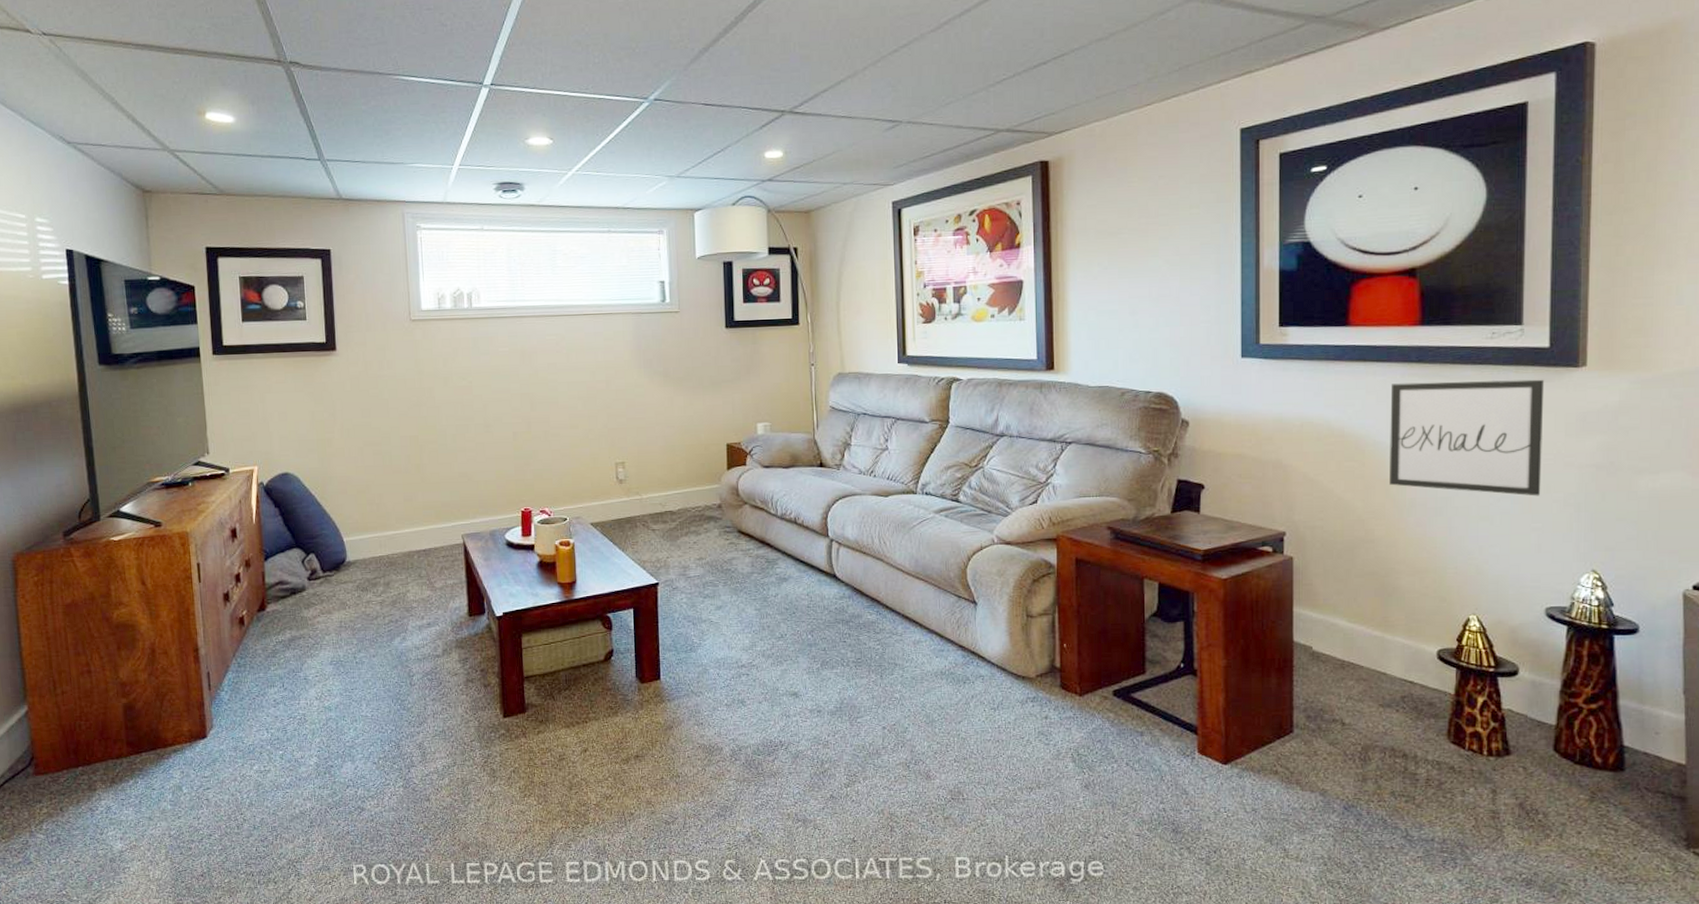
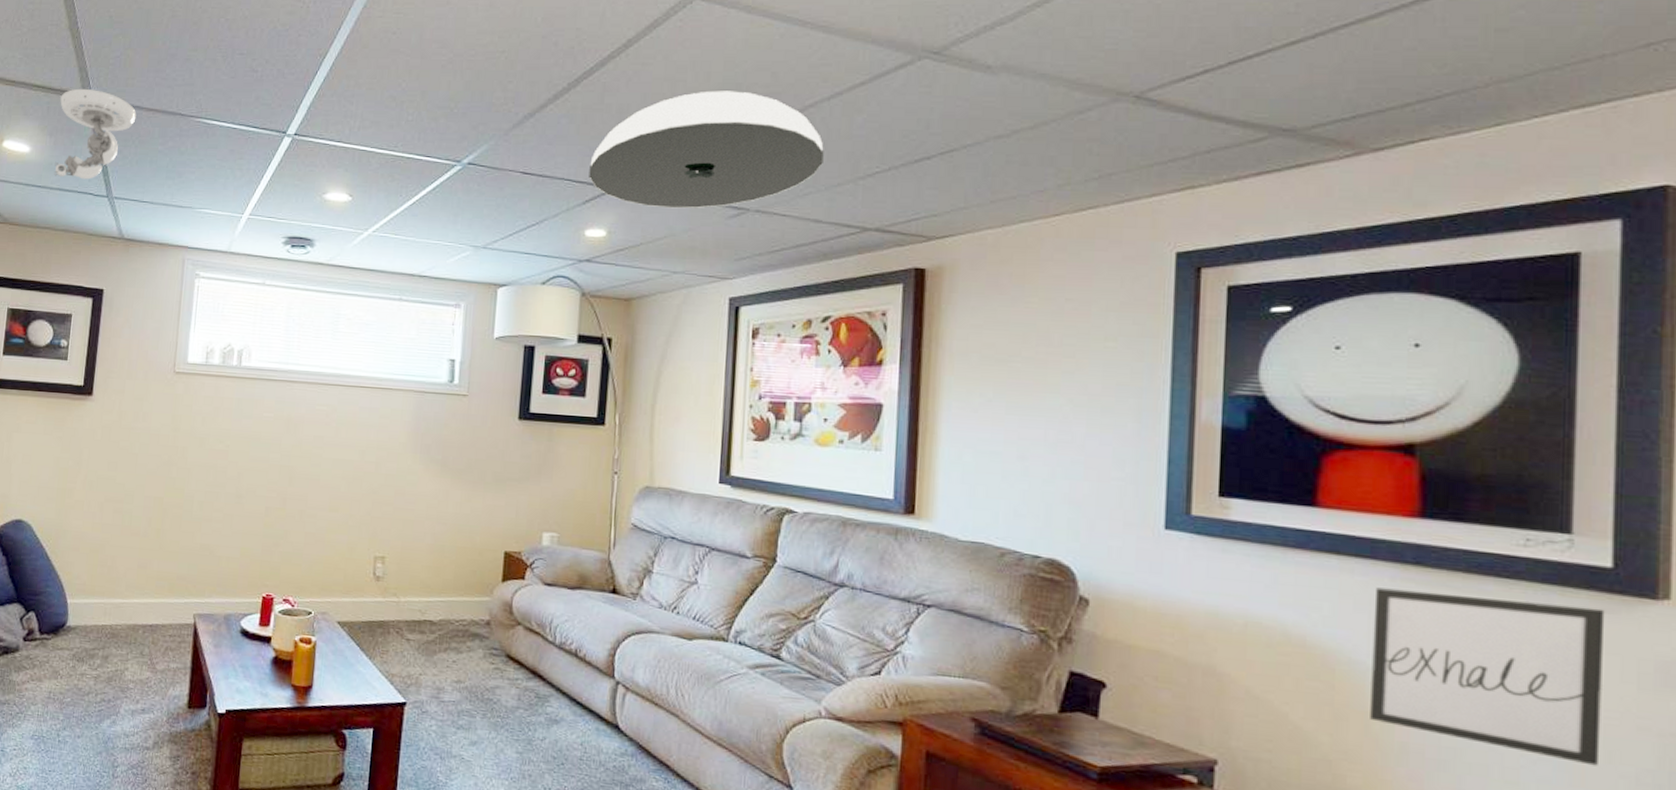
security camera: none [256,54,336,145] -> present [54,88,137,180]
ceiling light: none [762,14,960,127] -> present [589,91,824,209]

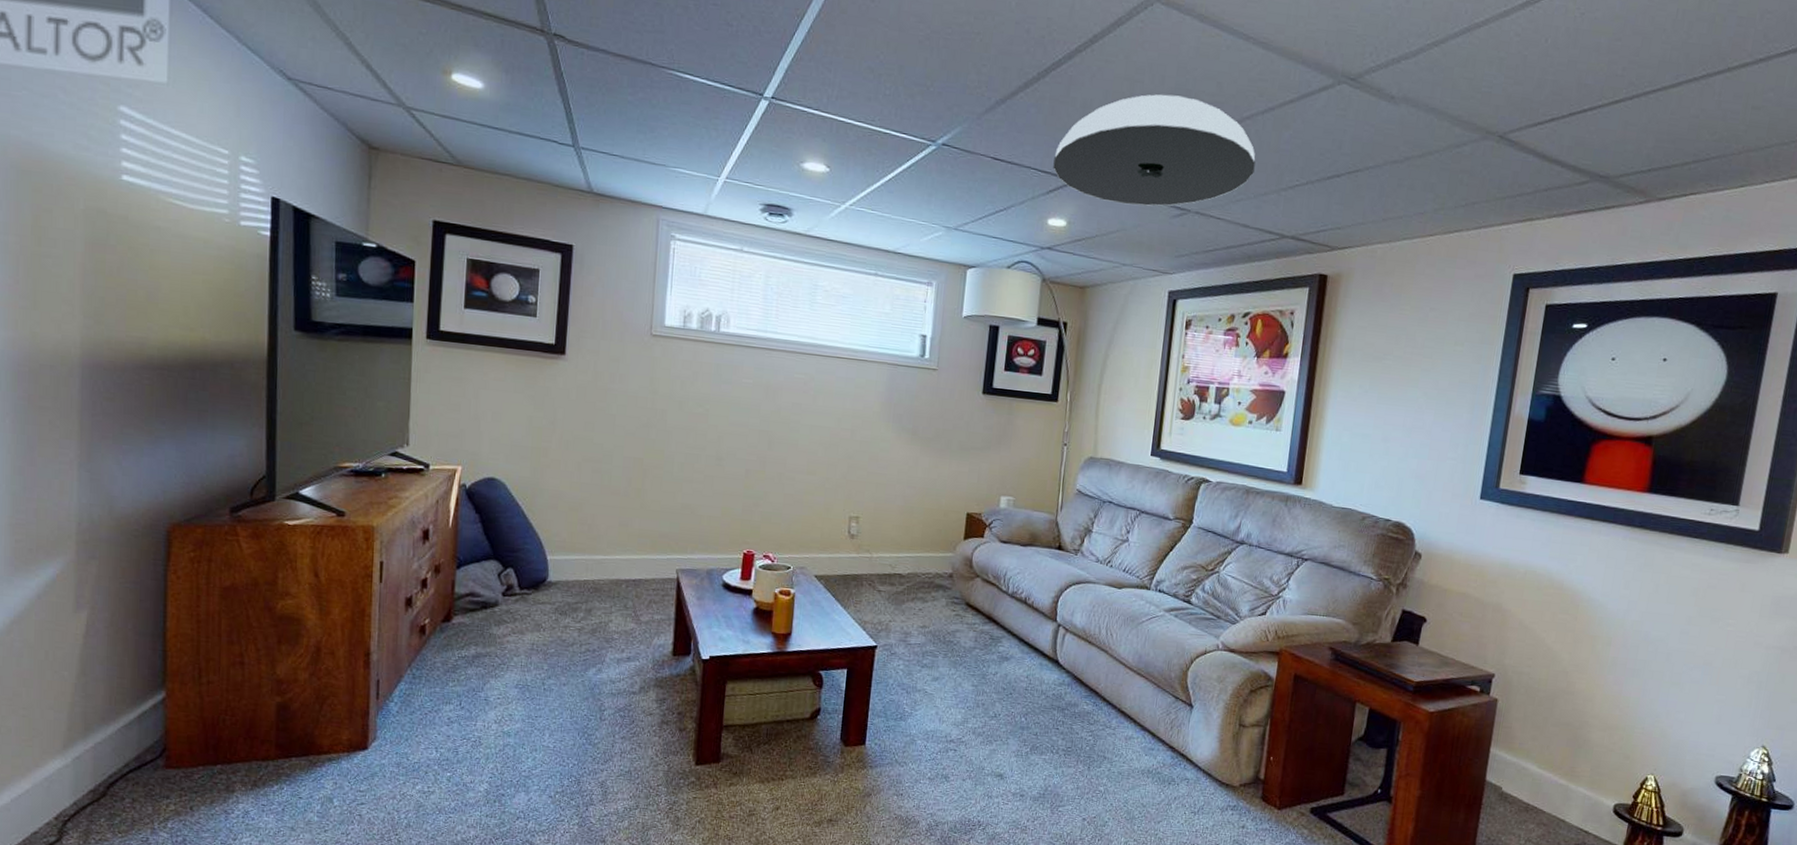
security camera: present [54,88,137,180] -> none [512,22,603,126]
wall art: present [1370,587,1605,766] -> none [1596,545,1750,670]

